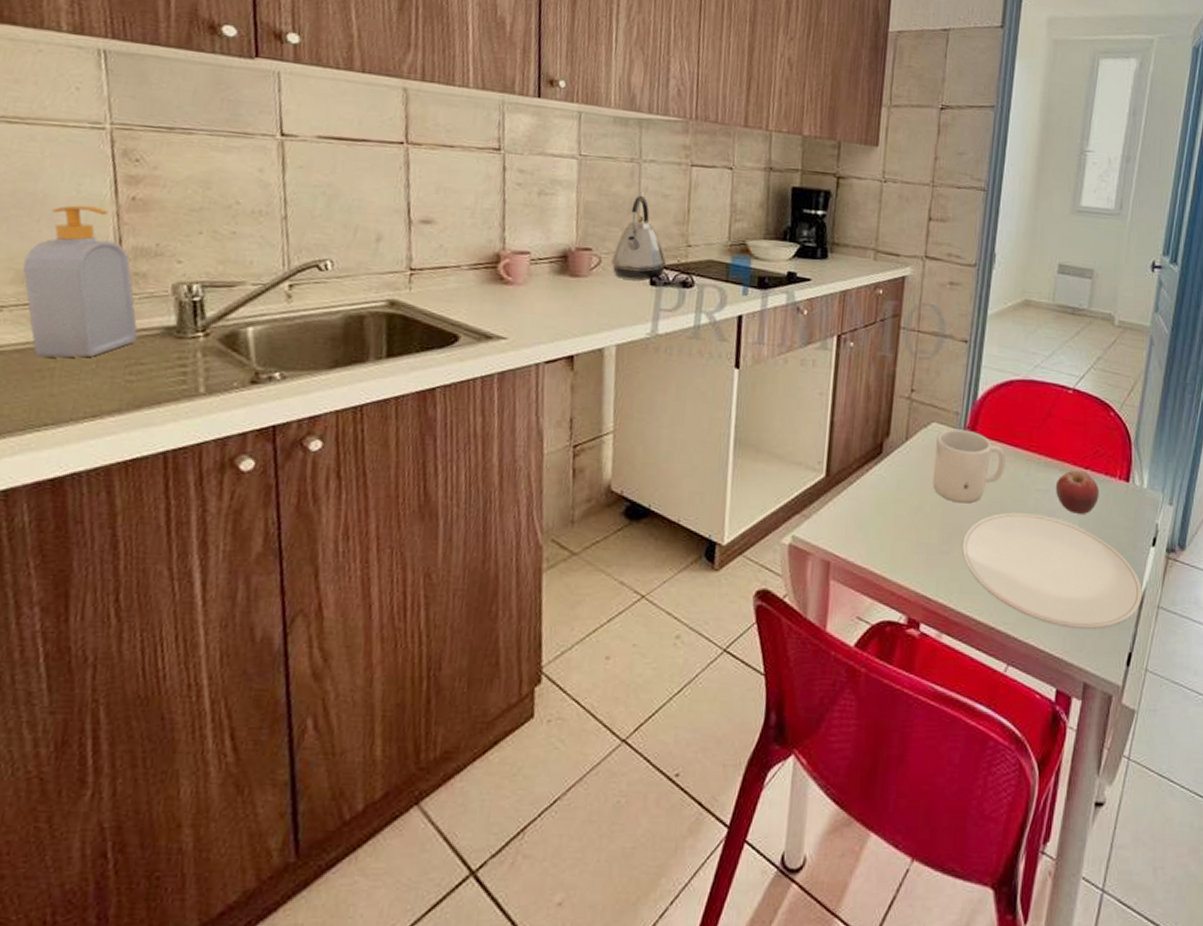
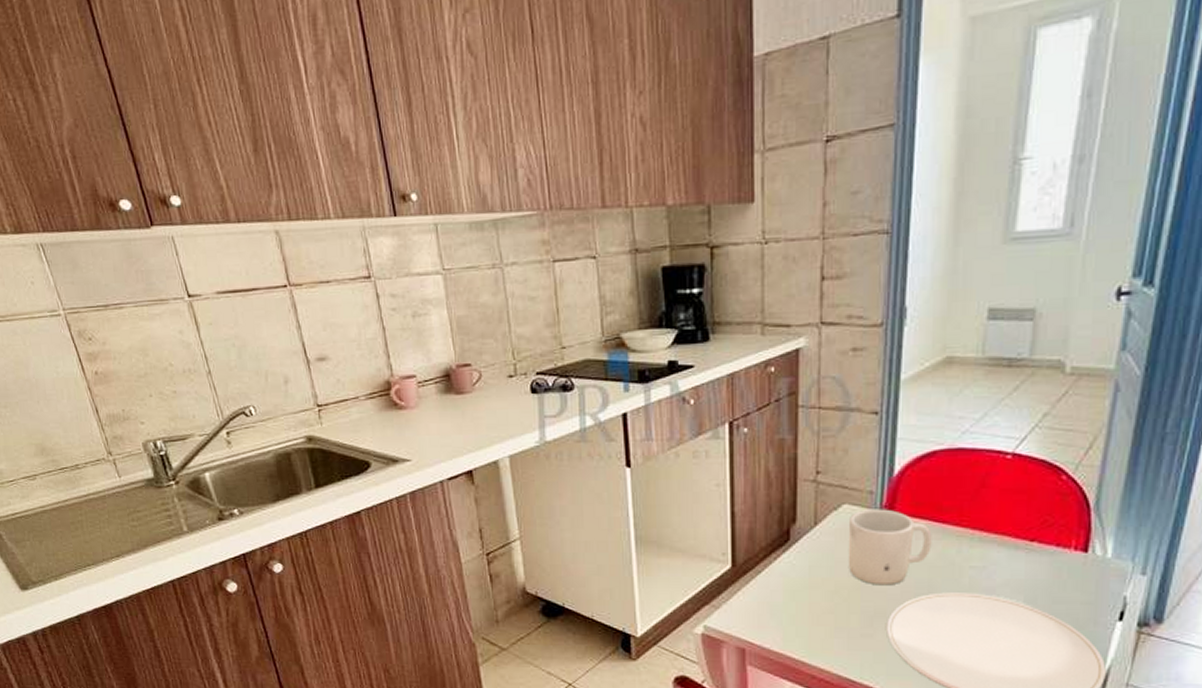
soap bottle: present [23,205,138,358] -> none [37,384,130,513]
kettle: present [610,194,667,281] -> none [490,301,544,390]
fruit: present [1055,470,1100,514] -> none [993,543,1050,590]

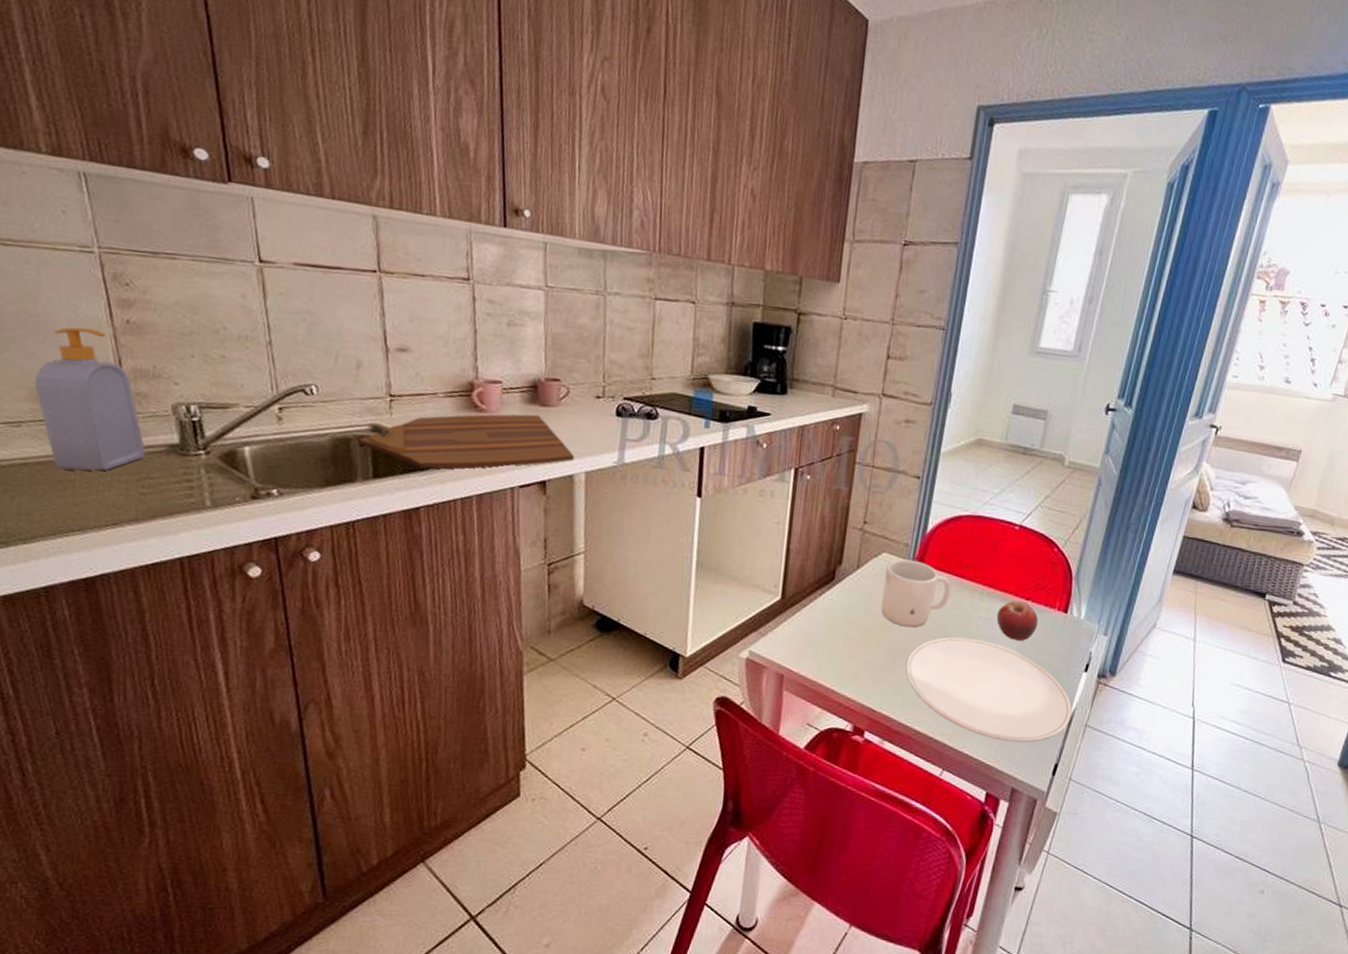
soap bottle: none [37,384,130,513] -> present [34,327,146,471]
cutting board: none [297,404,497,472] -> present [358,414,575,469]
fruit: none [993,543,1050,590] -> present [996,601,1039,641]

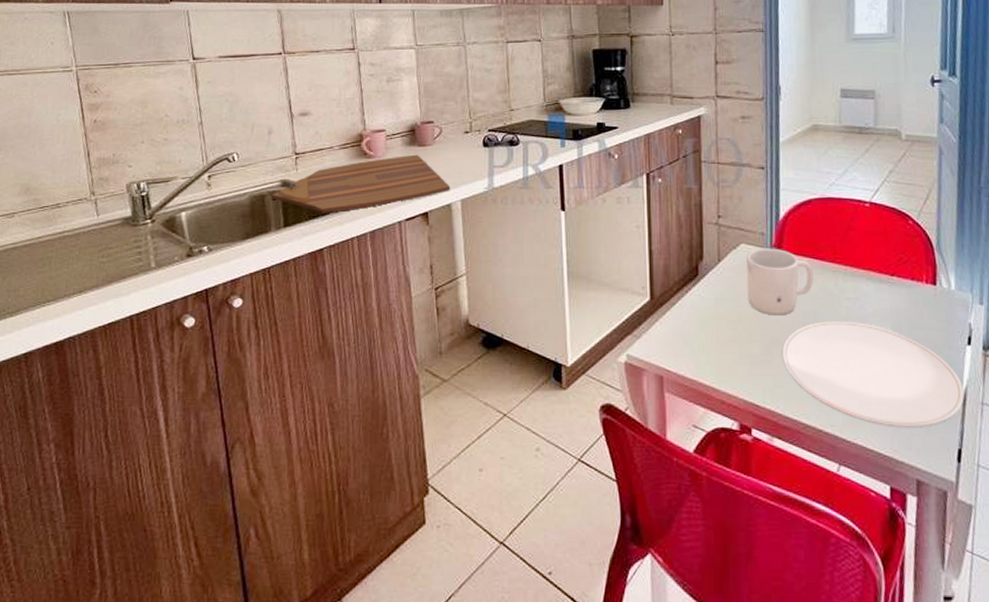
soap bottle: present [34,327,146,471] -> none [25,131,106,250]
fruit: present [996,601,1039,641] -> none [864,278,909,318]

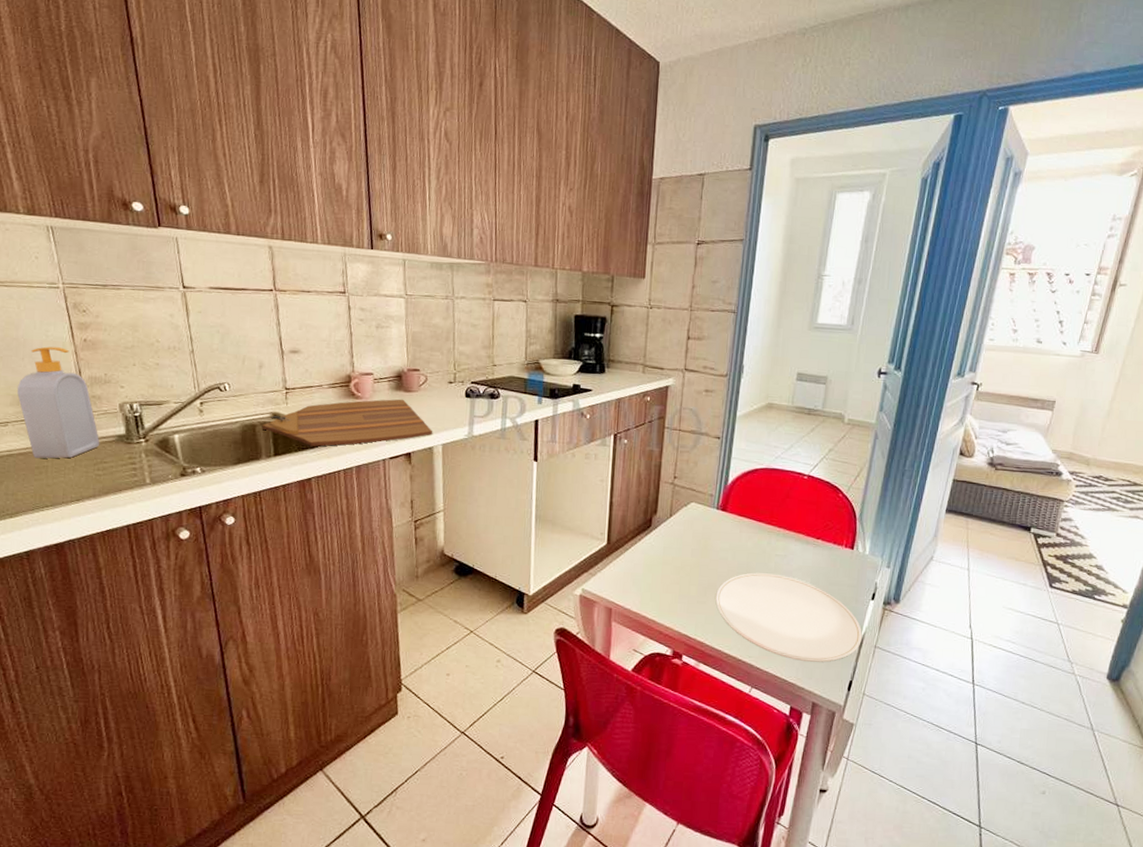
soap bottle: none [25,131,106,250] -> present [17,346,100,459]
mug: present [746,248,814,316] -> none [692,507,751,565]

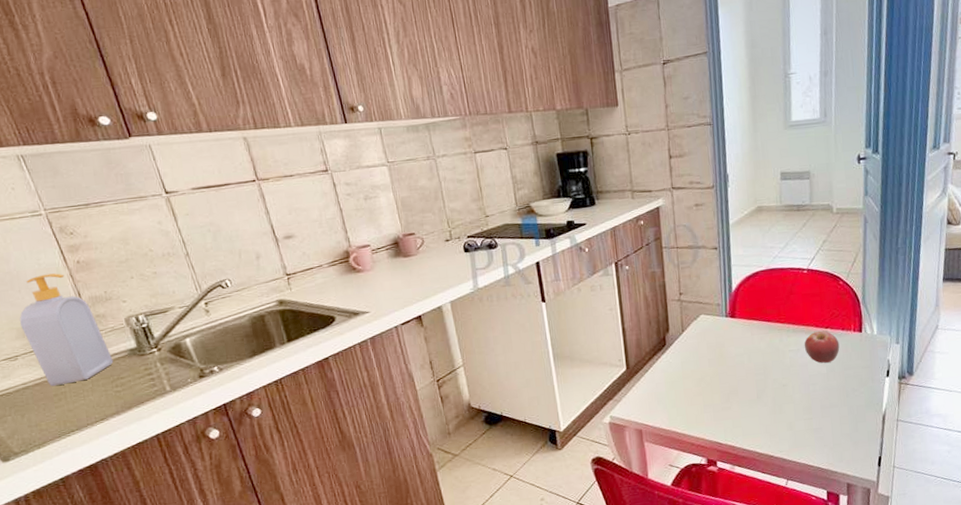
cutting board: present [262,399,433,447] -> none [270,264,439,326]
plate: present [715,572,862,663] -> none [739,368,884,447]
fruit: none [791,540,829,574] -> present [804,330,840,363]

